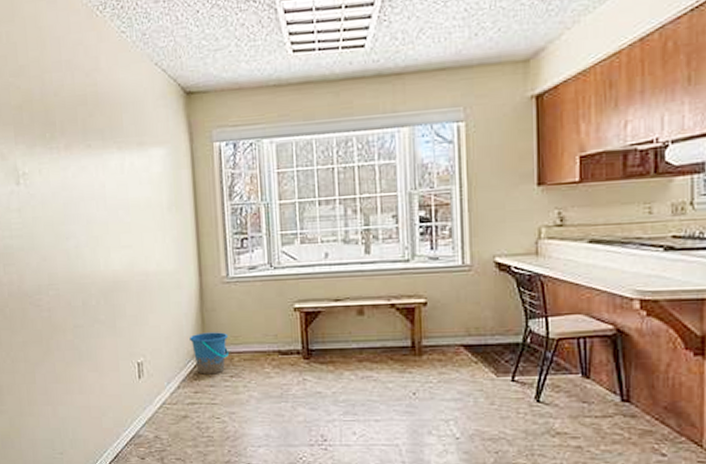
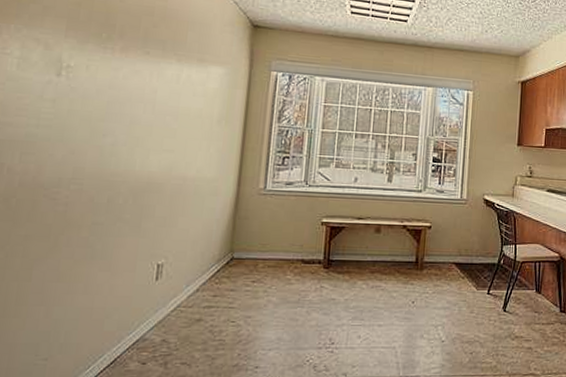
bucket: present [190,332,229,375] -> none [217,238,257,279]

